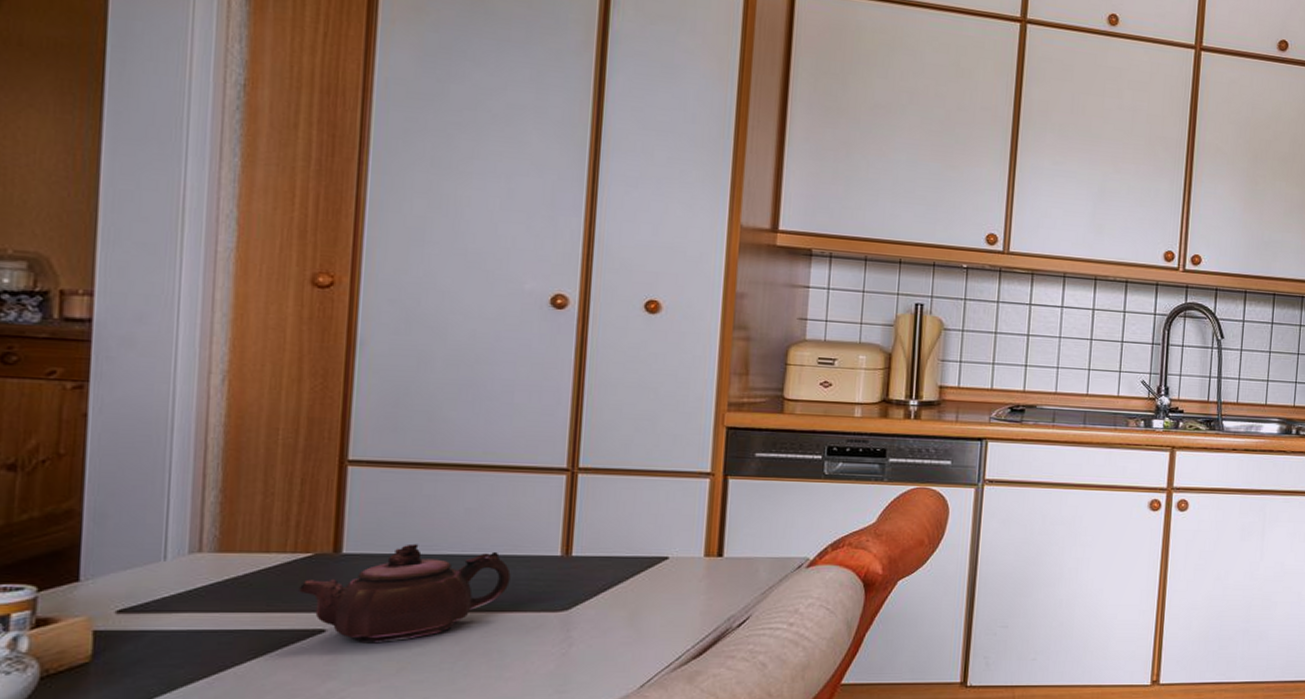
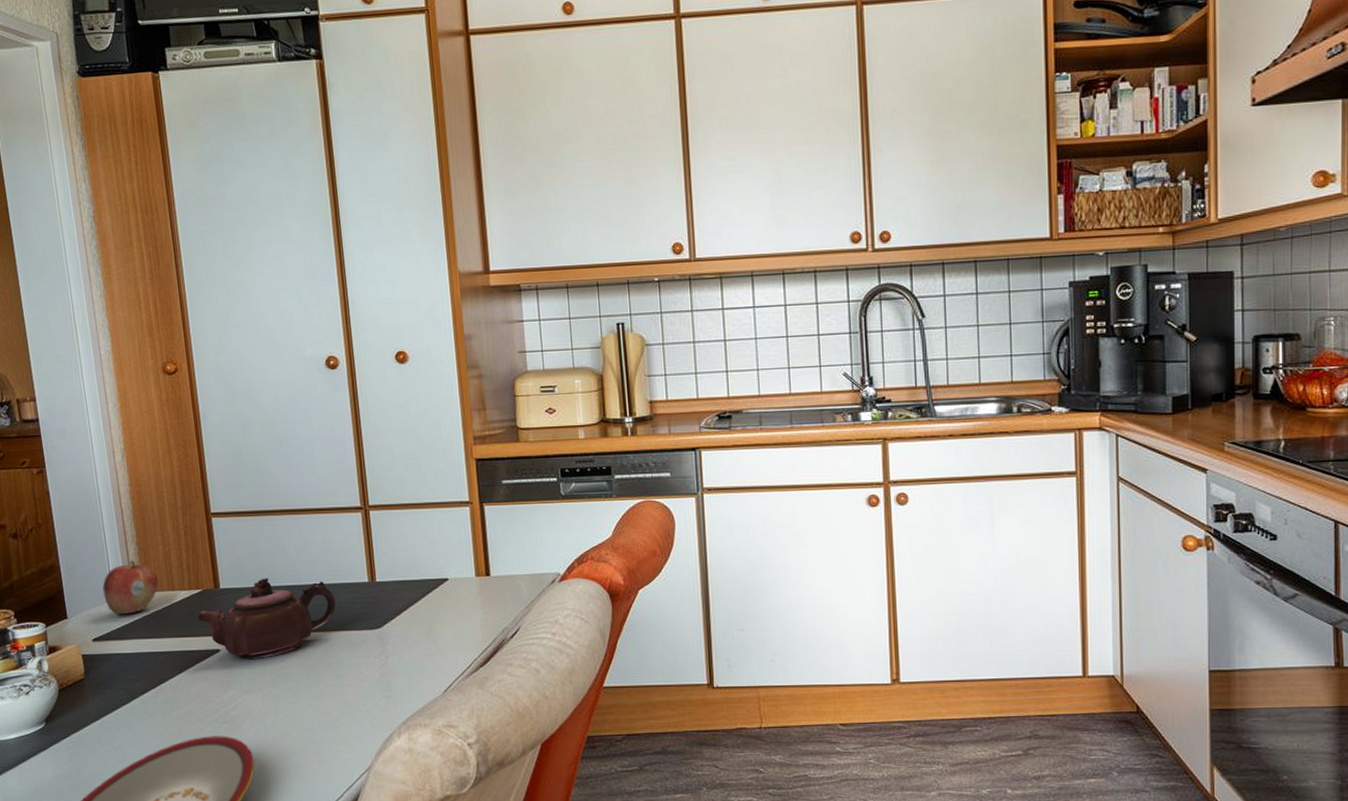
fruit: none [150,511,246,579] -> present [102,560,159,614]

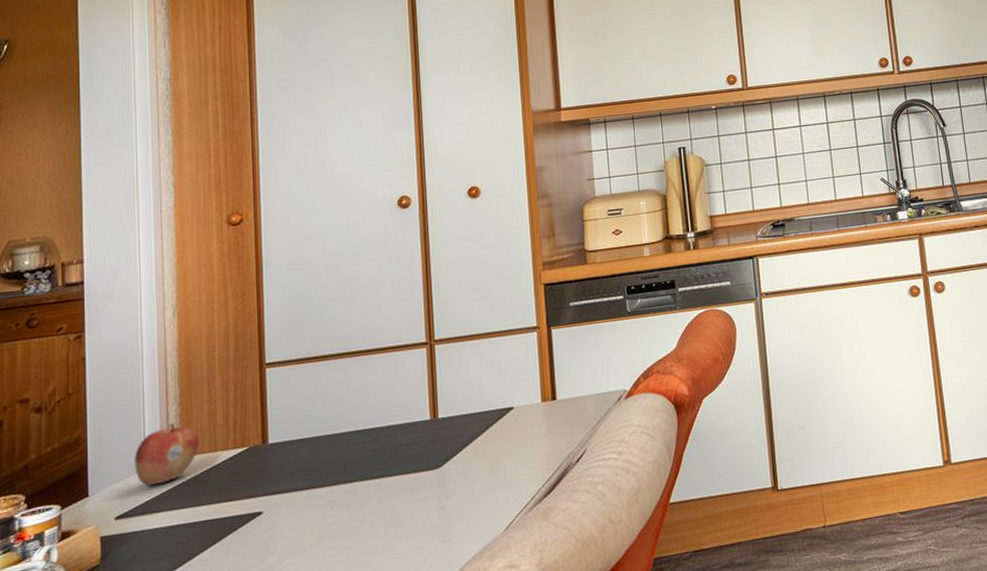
teapot: present [198,578,336,660] -> none [241,423,394,520]

